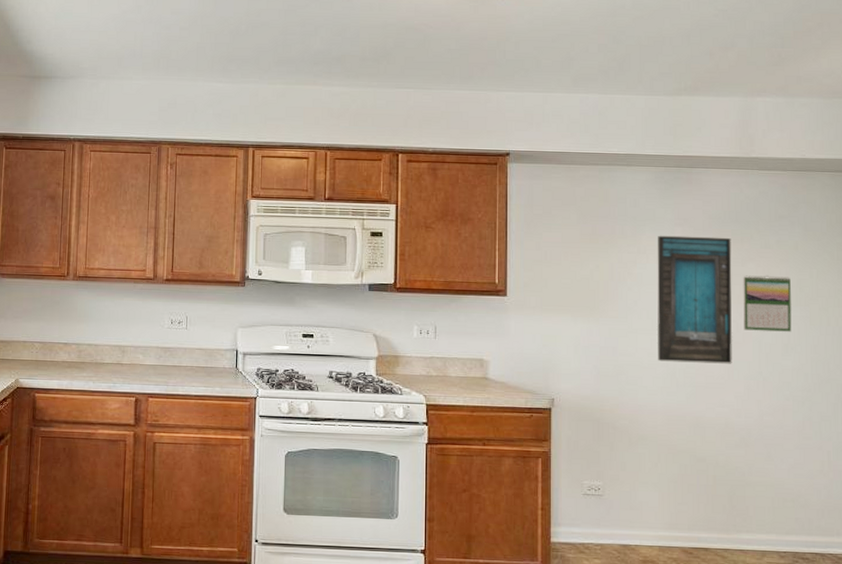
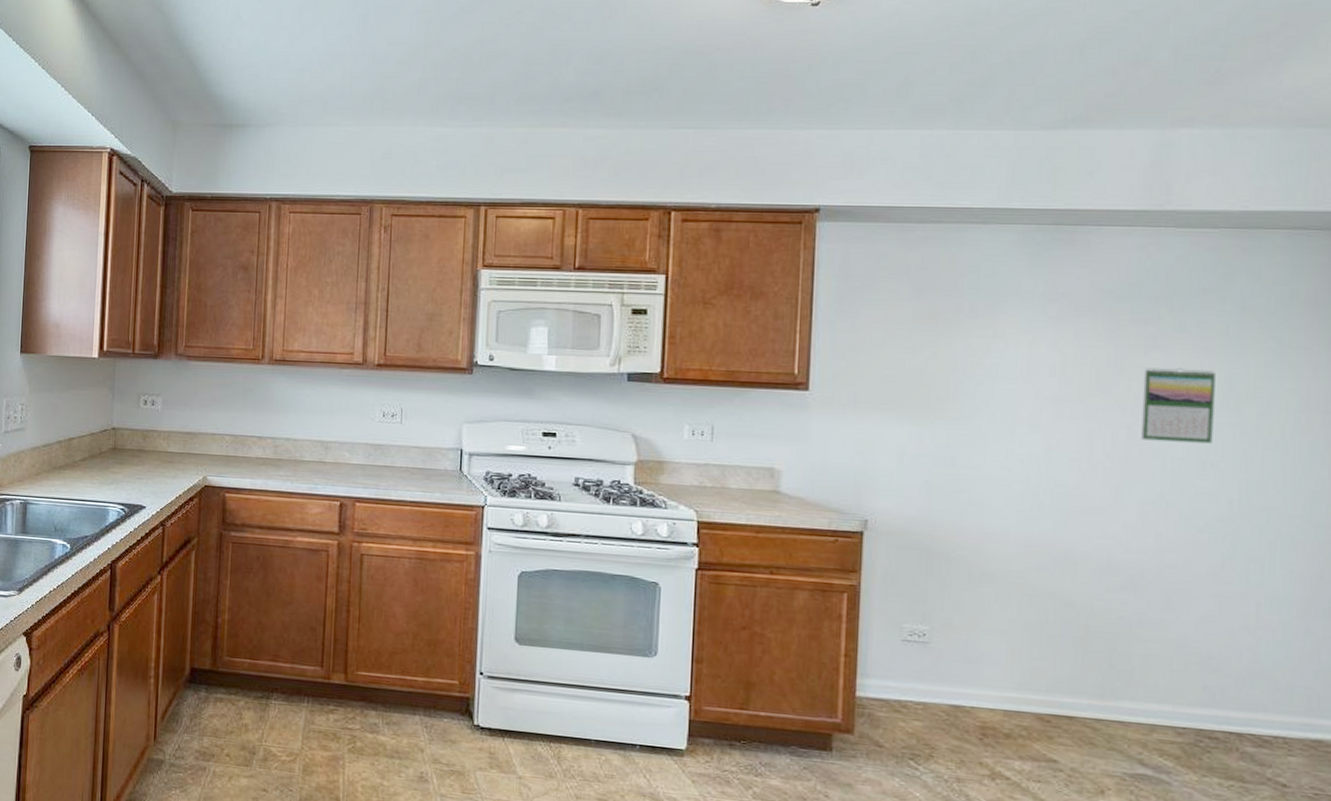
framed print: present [657,235,732,364] -> none [1015,314,1130,484]

